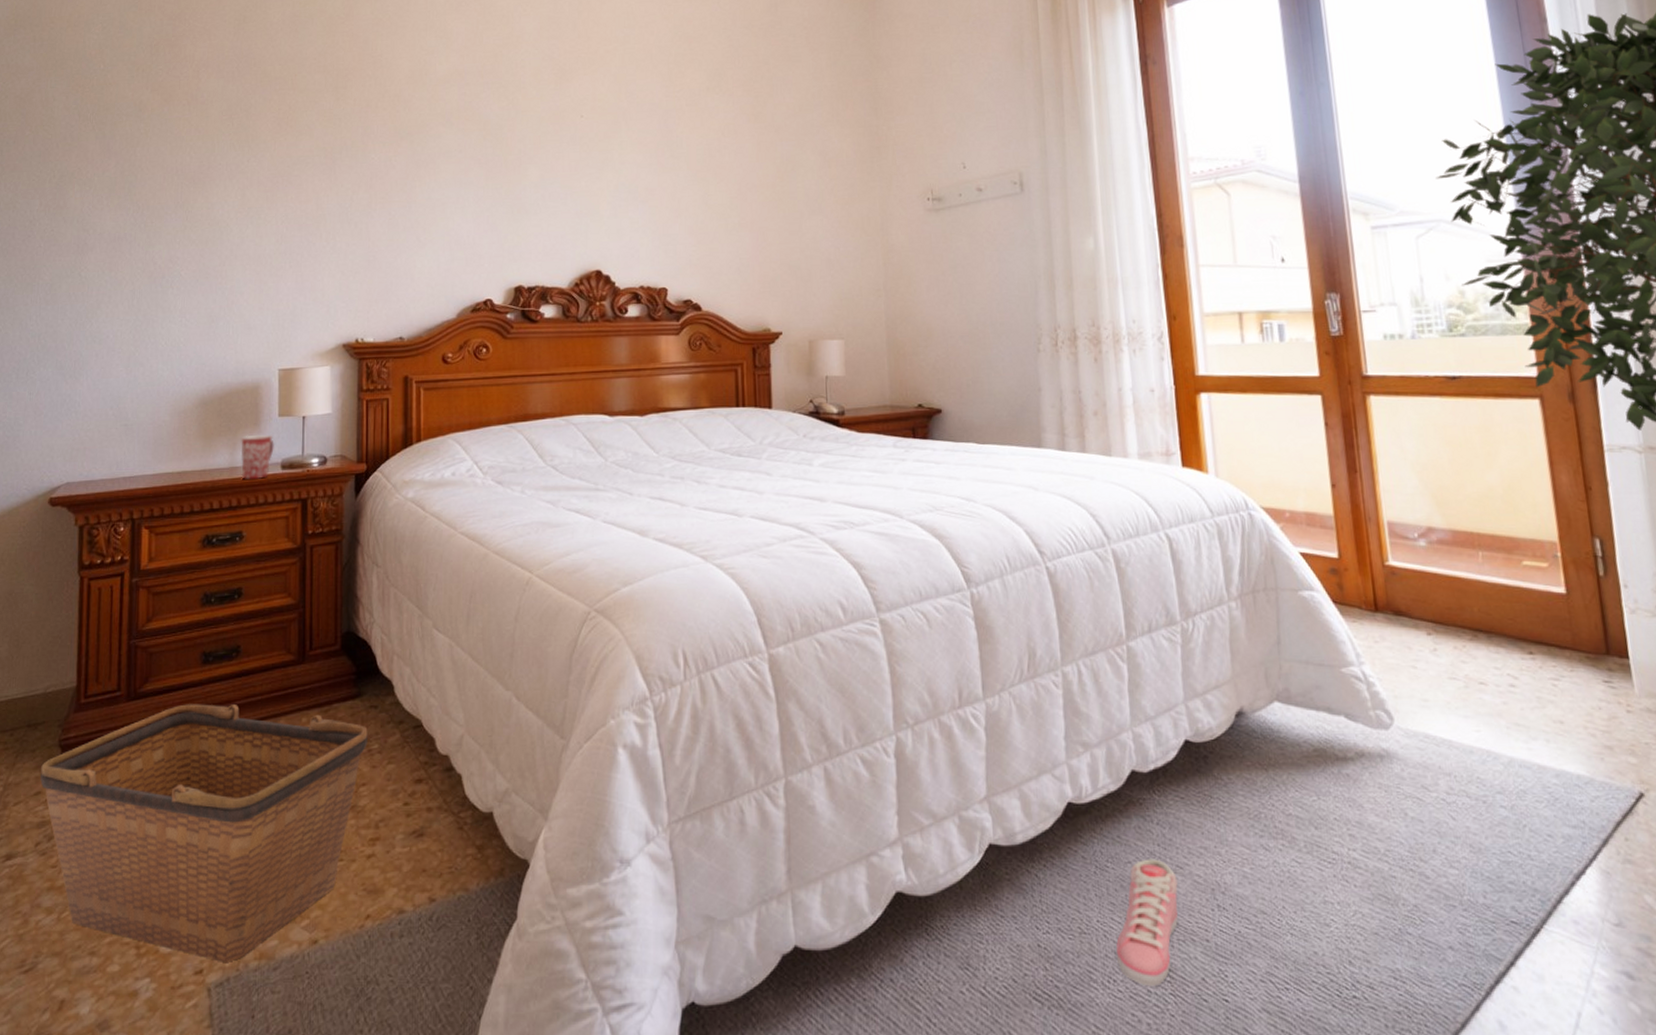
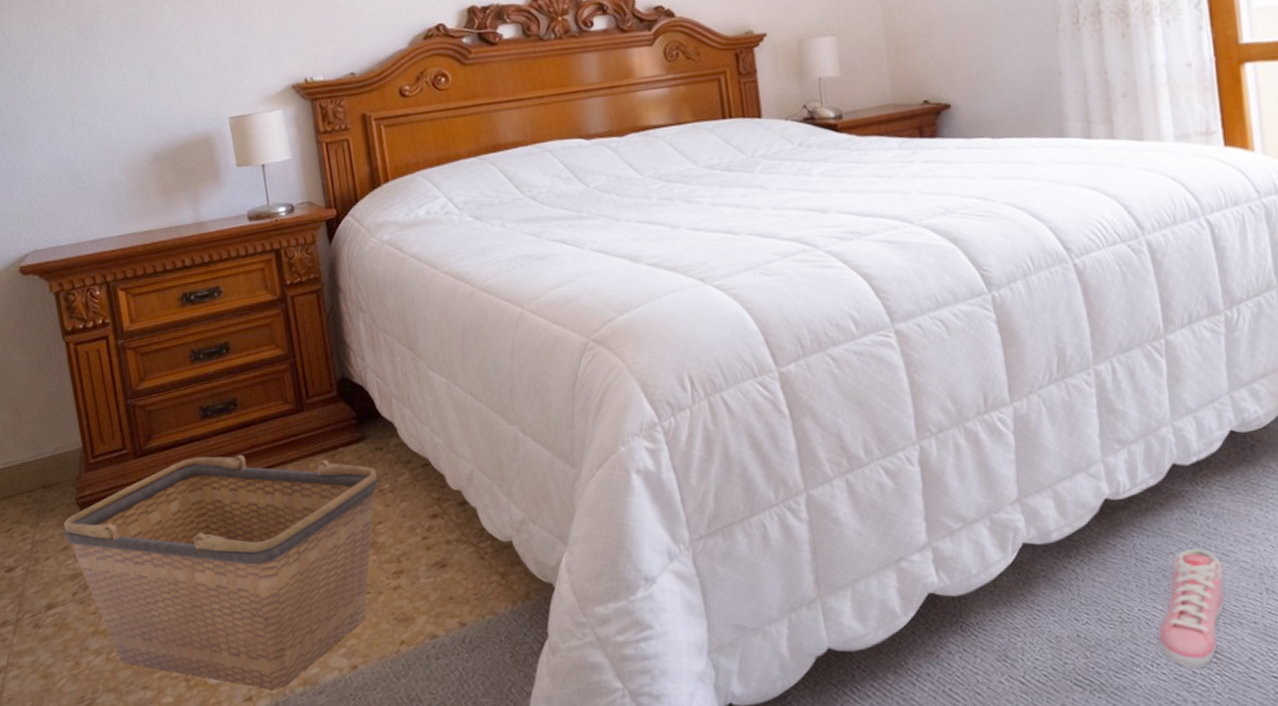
mug: present [240,434,274,479] -> none [201,185,238,234]

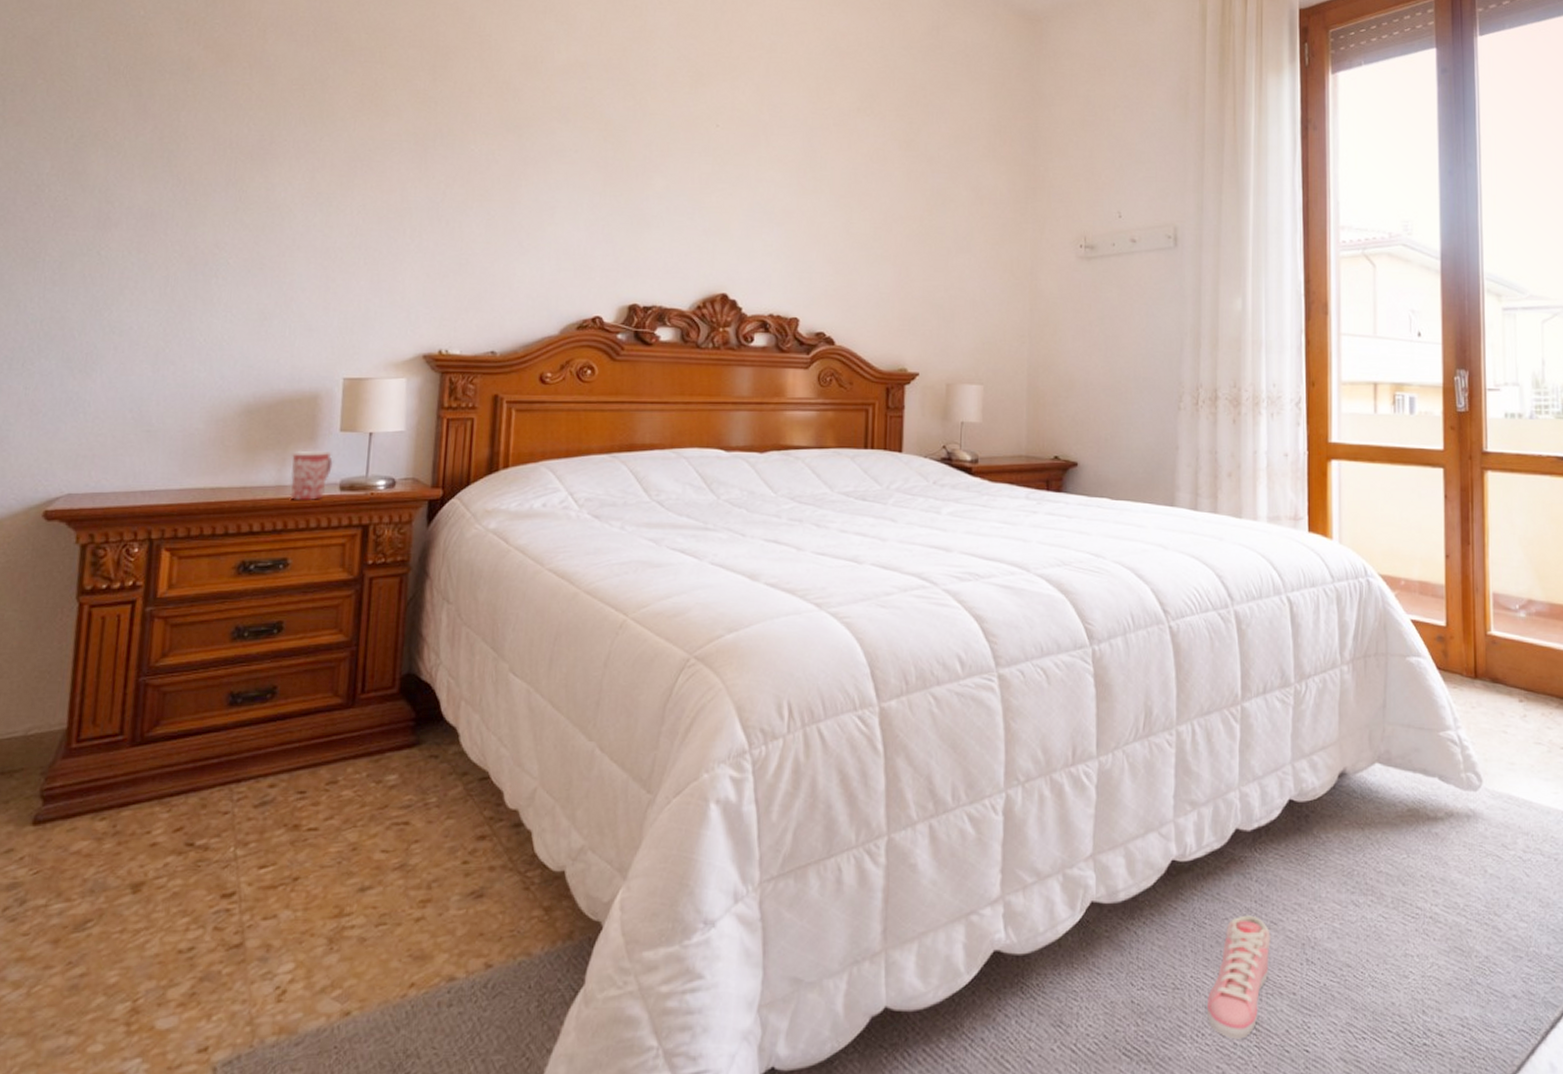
bicycle basket: present [63,455,378,690] -> none [13,751,425,1038]
mug: none [201,185,238,234] -> present [289,450,333,500]

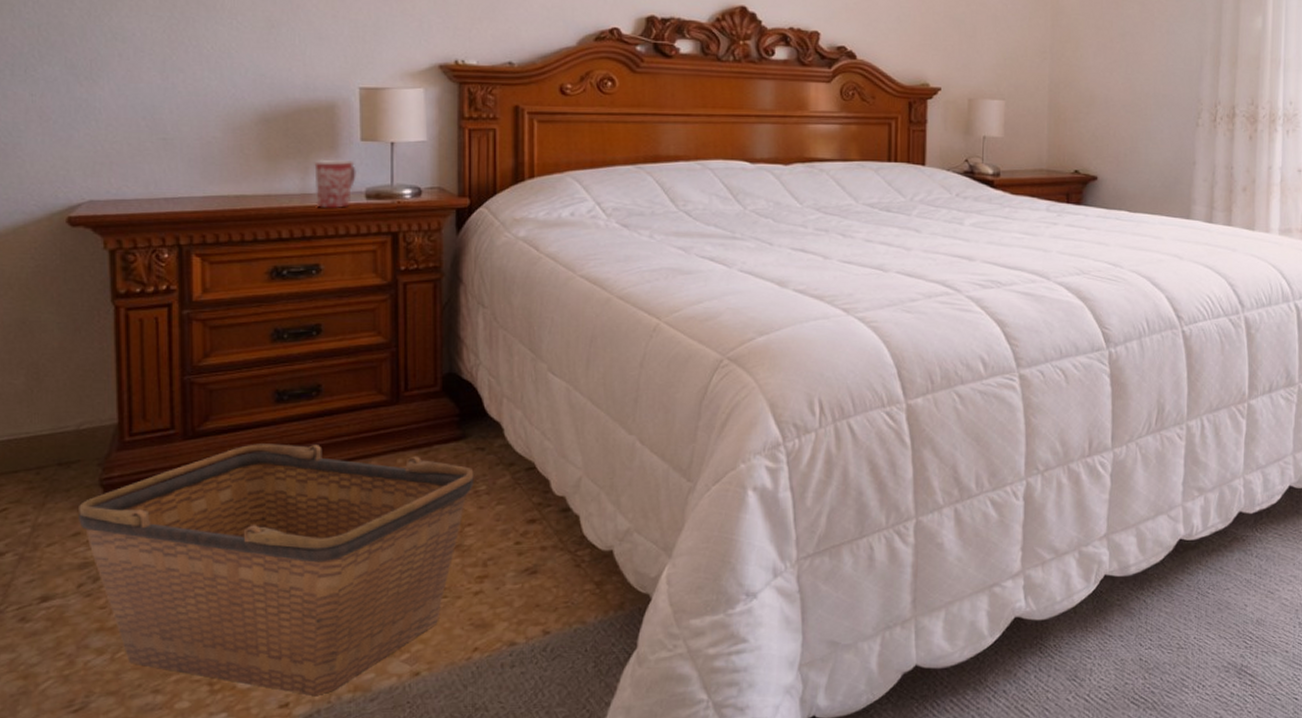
bicycle basket: none [13,751,425,1038] -> present [79,444,474,696]
sneaker: present [1207,915,1271,1040] -> none [1208,586,1268,690]

